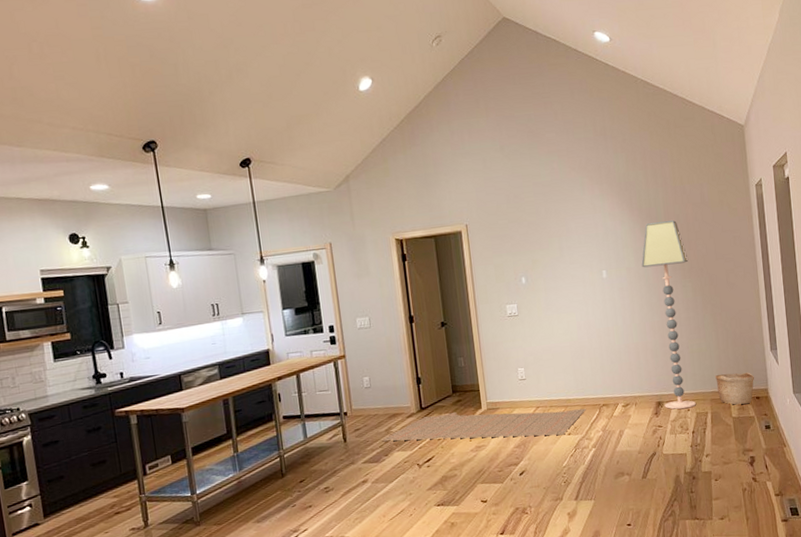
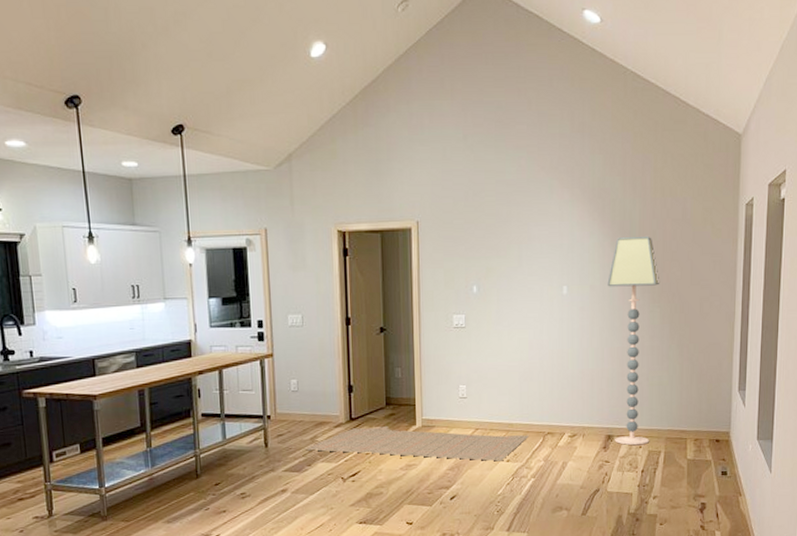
basket: present [715,372,755,405] -> none [674,411,717,446]

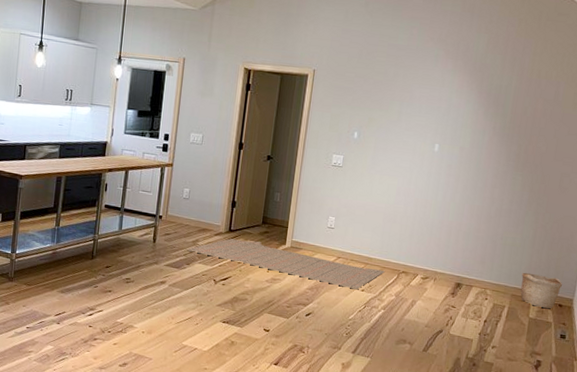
floor lamp: present [607,237,660,446] -> none [463,109,526,298]
basket: none [674,411,717,446] -> present [520,272,563,308]

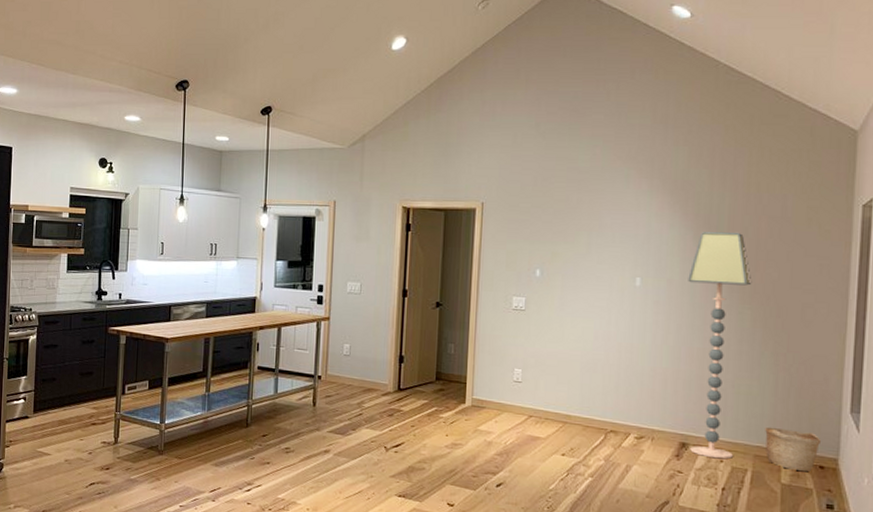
rug: present [186,238,385,290] -> none [351,398,589,454]
floor lamp: none [463,109,526,298] -> present [688,232,752,459]

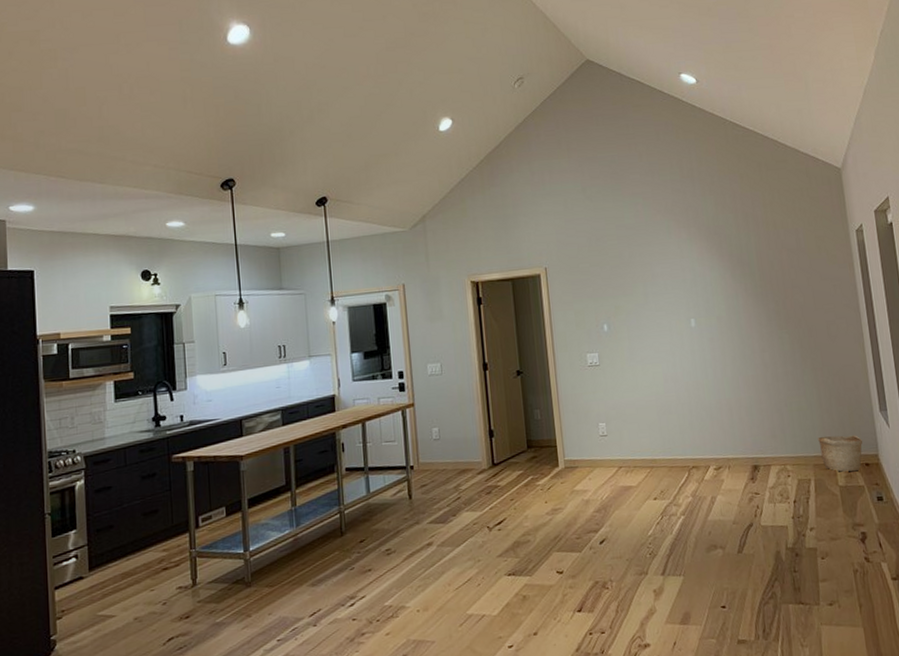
floor lamp: present [688,232,752,459] -> none [733,267,797,475]

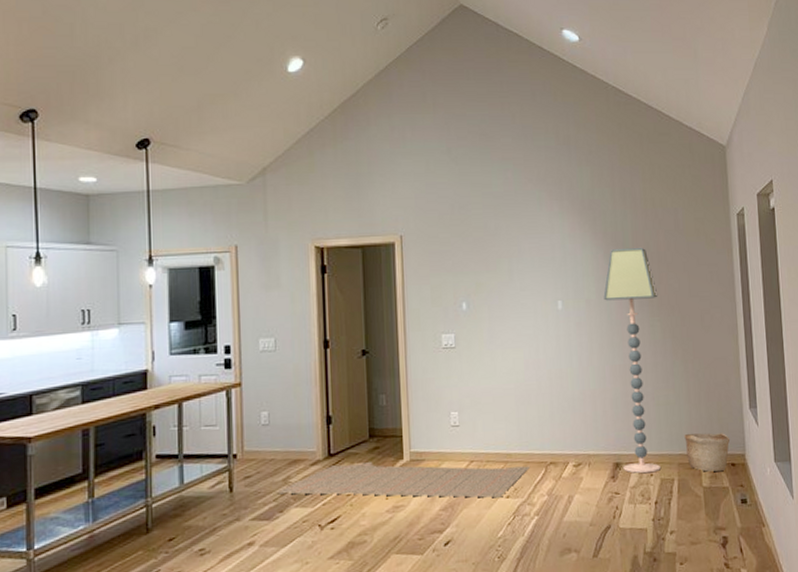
rug: none [449,469,674,500] -> present [276,461,530,498]
floor lamp: none [733,267,797,475] -> present [603,248,660,474]

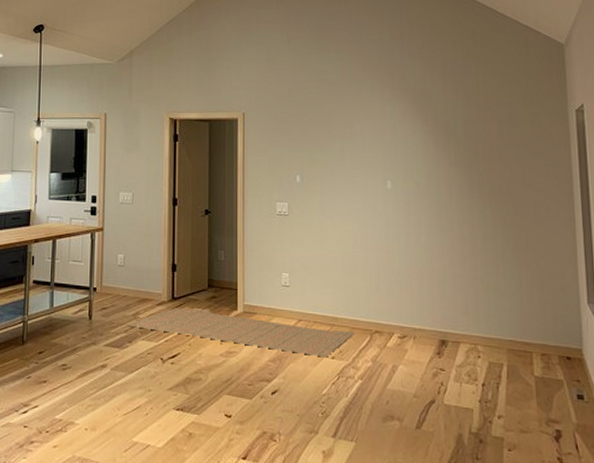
floor lamp: present [603,248,660,474] -> none [433,137,490,355]
basket: present [684,433,731,472] -> none [515,320,566,363]

